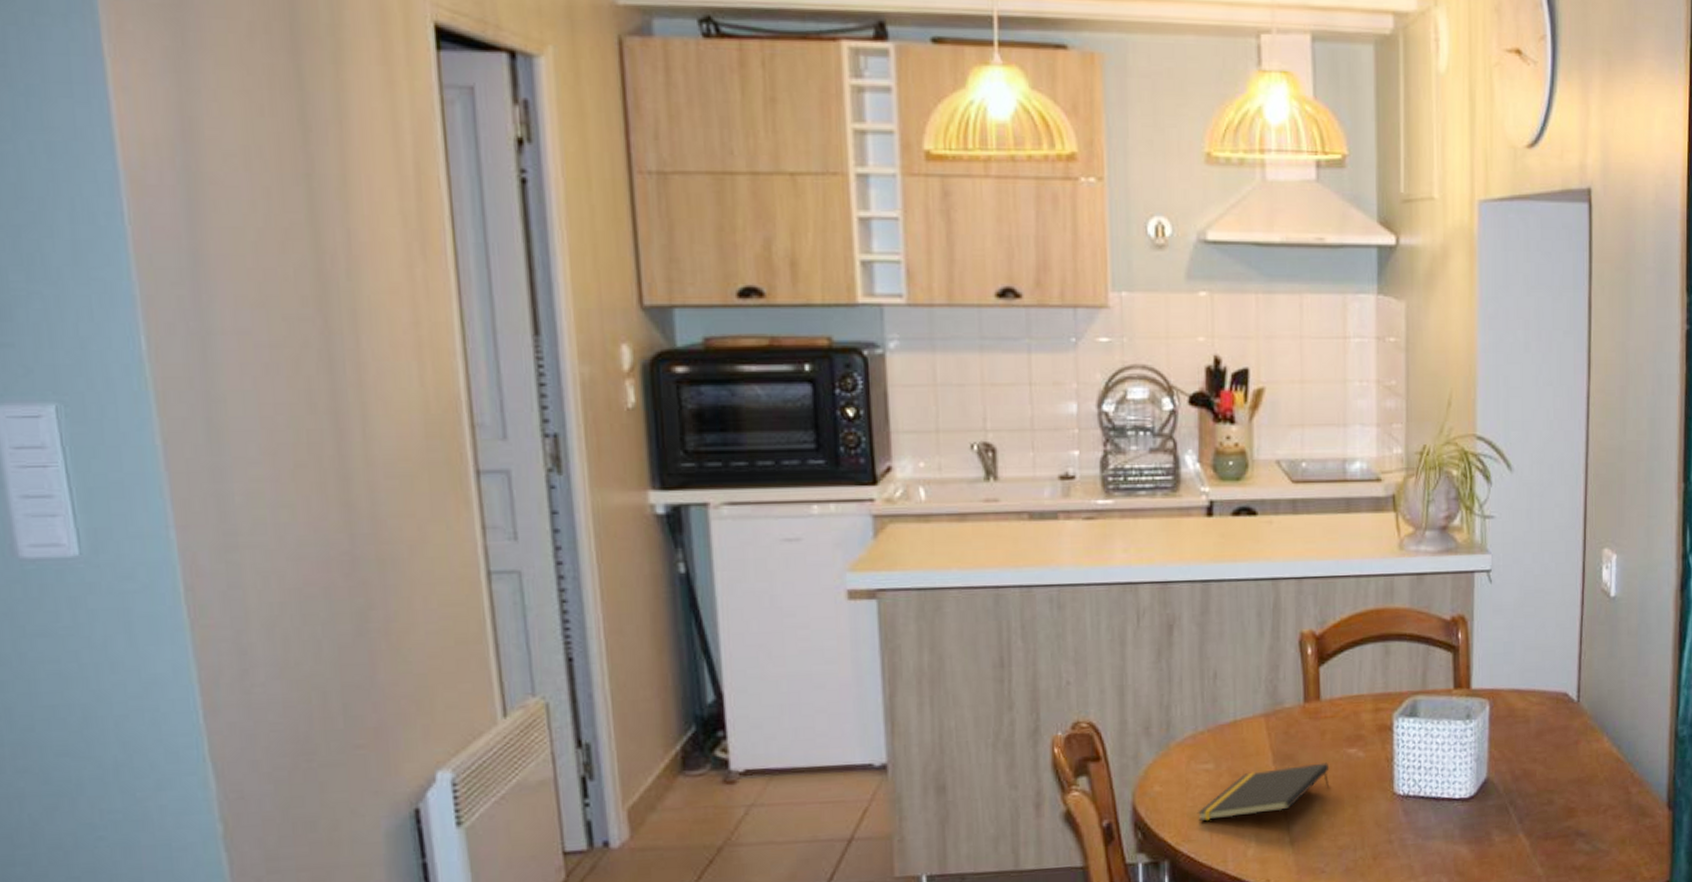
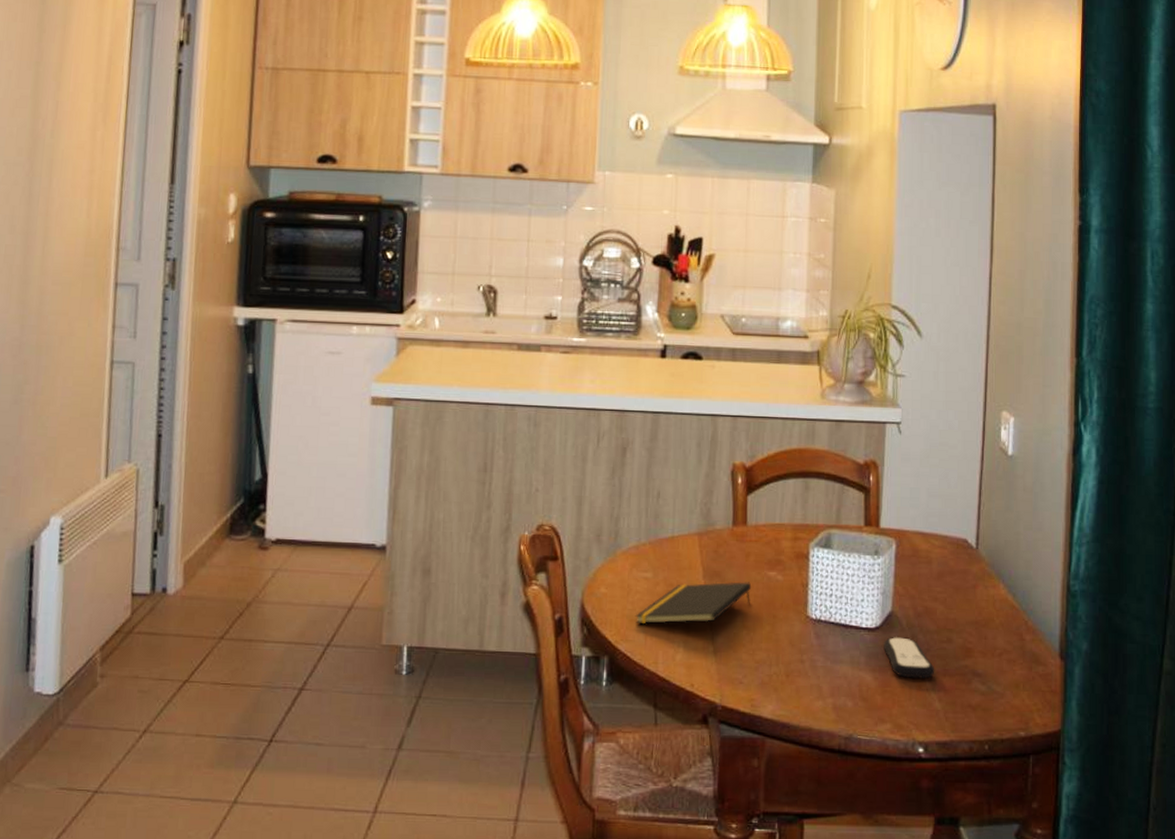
remote control: none [1479,804,1536,846] -> present [884,637,935,679]

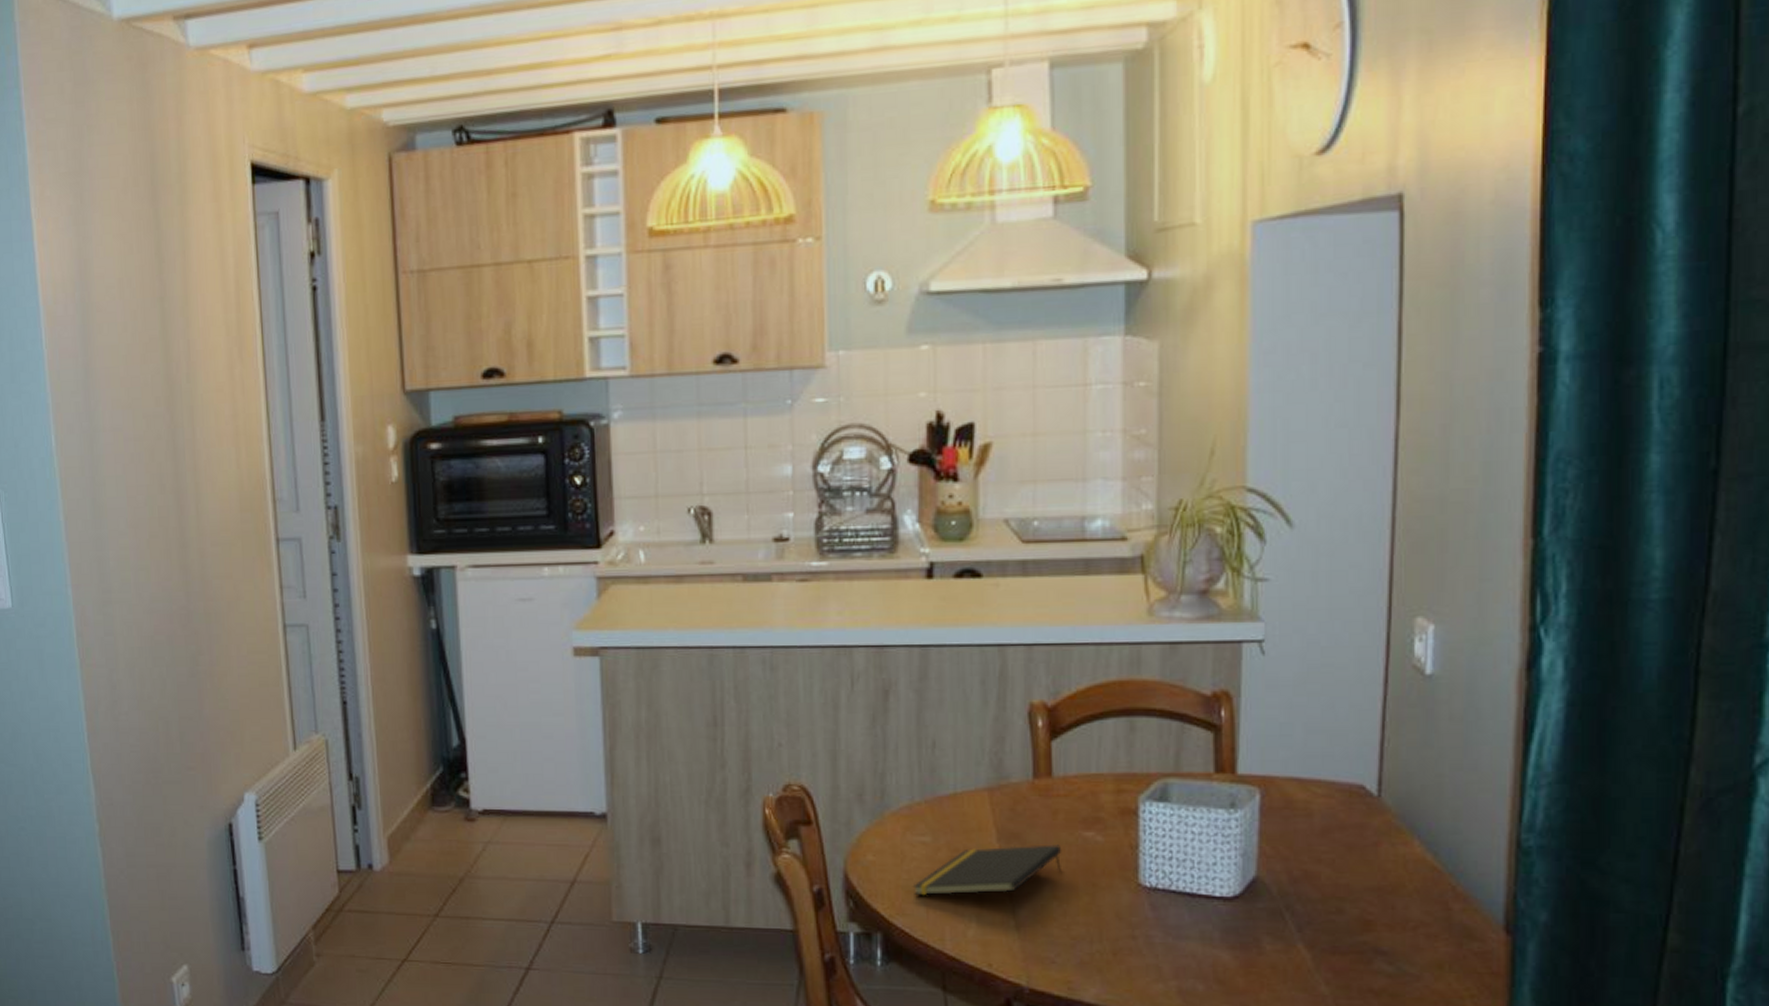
remote control: present [884,637,935,679] -> none [1246,908,1320,958]

